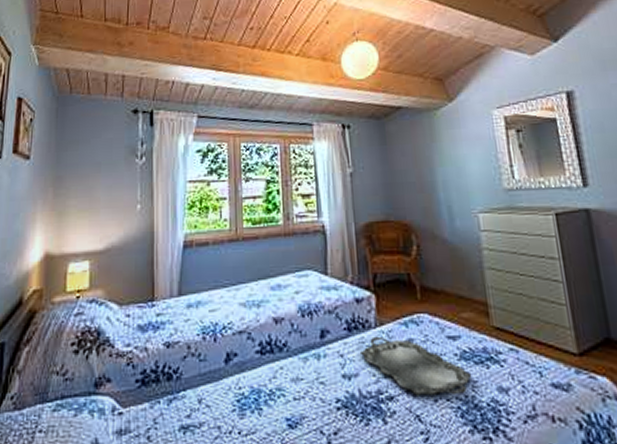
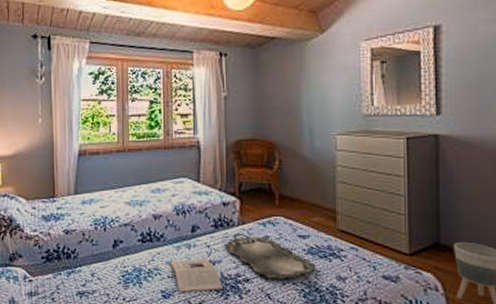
magazine: none [296,372,362,420] -> present [170,259,222,293]

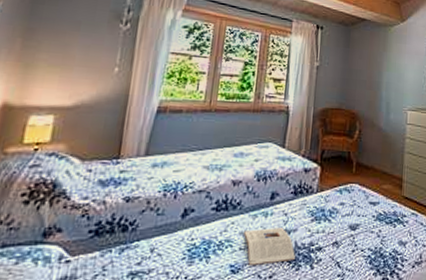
serving tray: present [223,232,316,280] -> none [300,200,383,246]

